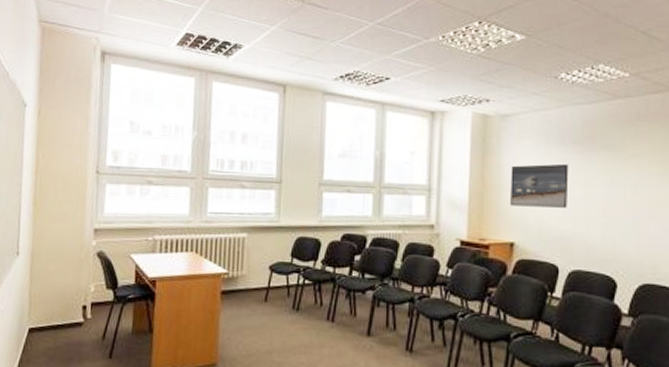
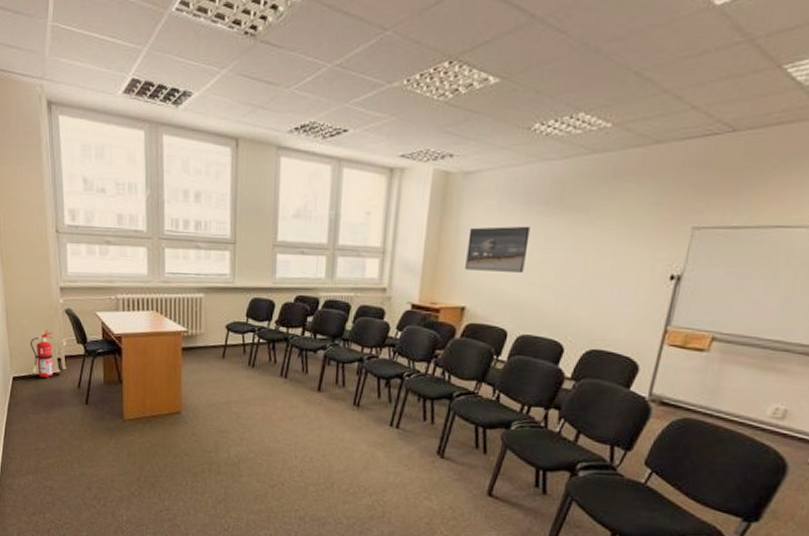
fire extinguisher: none [51,273,81,330] -> present [31,329,54,379]

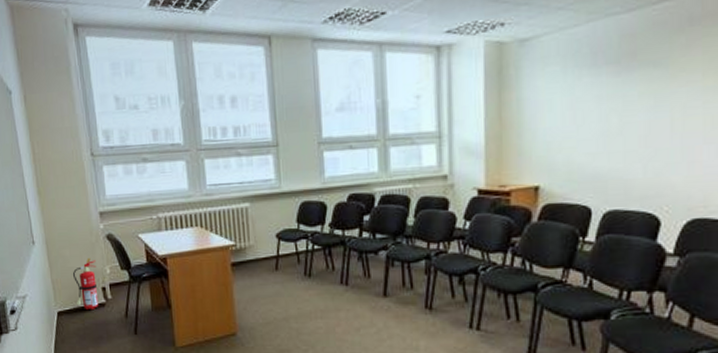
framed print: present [465,226,531,273] -> none [532,89,603,145]

